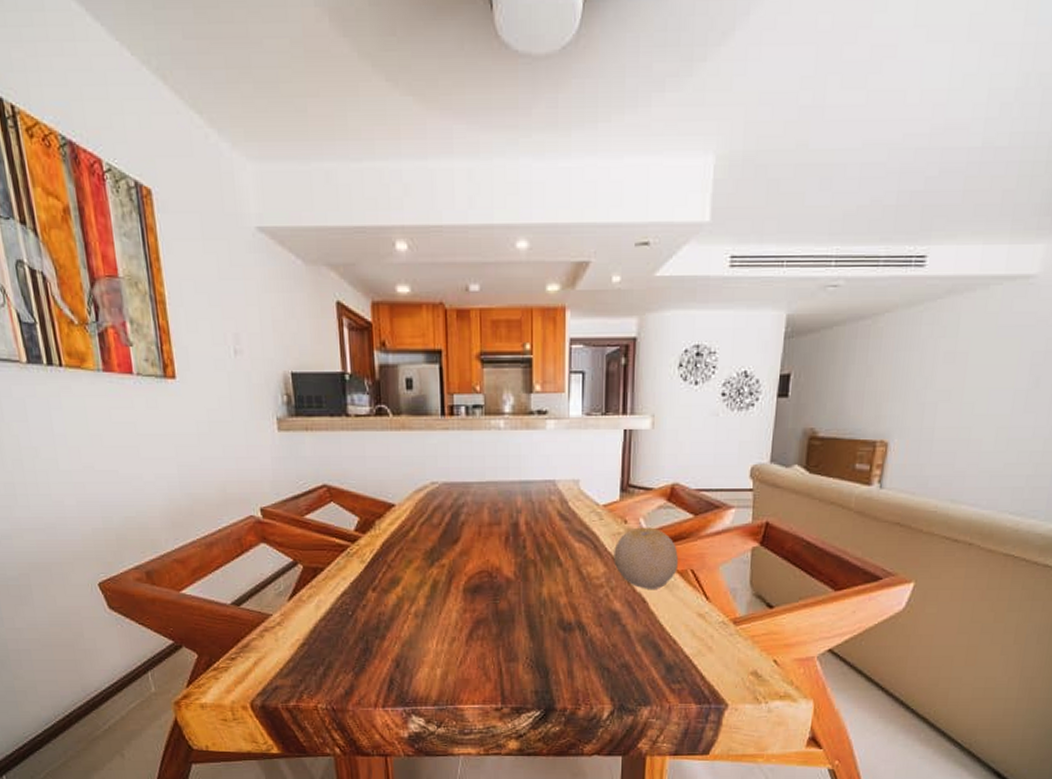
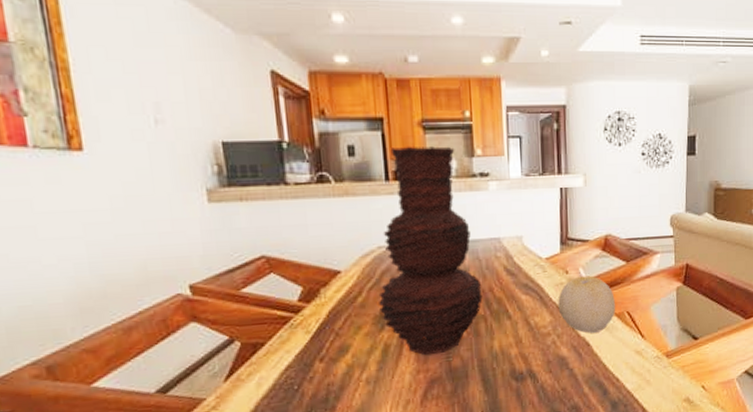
vase: none [428,380,534,594] -> present [377,146,483,355]

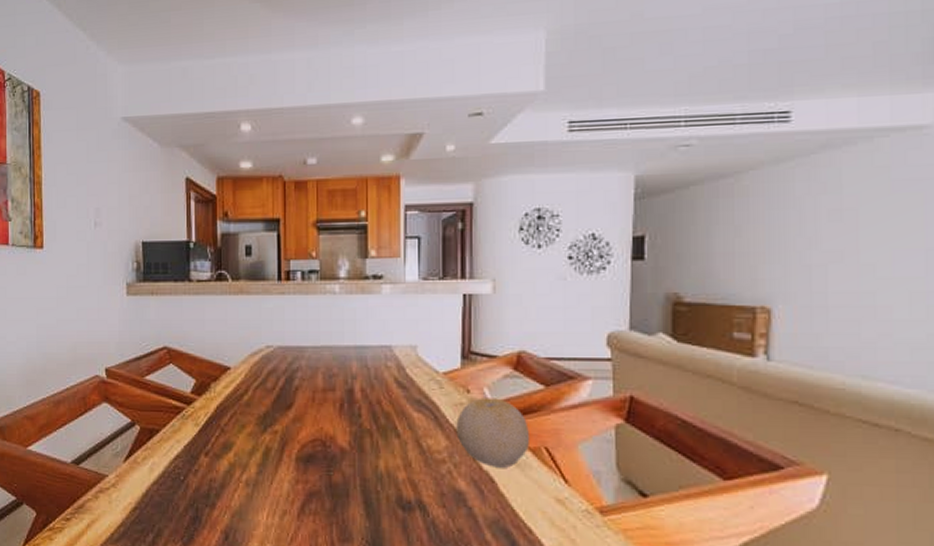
vase: present [377,146,483,355] -> none [262,246,369,465]

